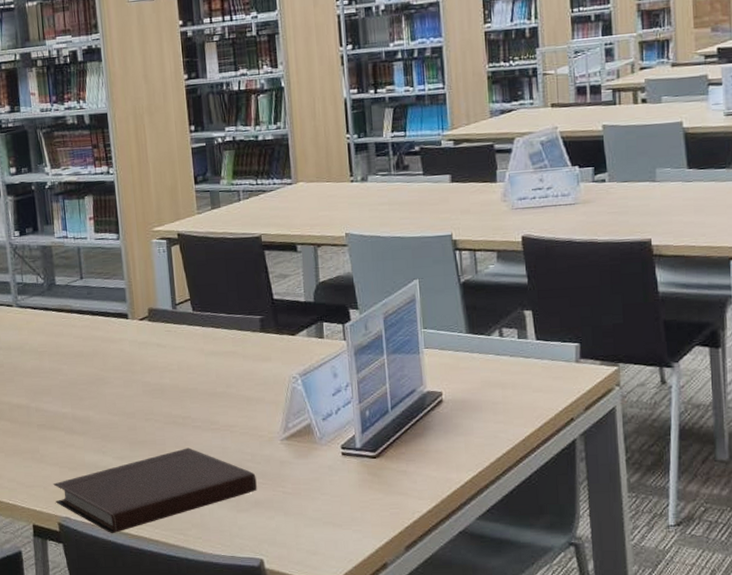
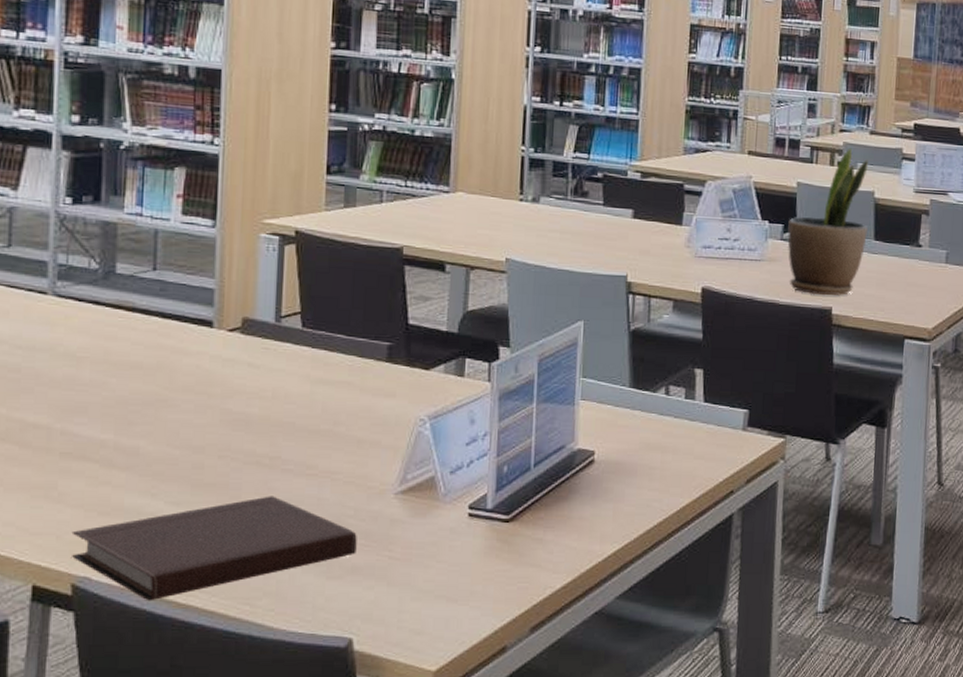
potted plant: none [598,83,680,230] -> present [787,147,868,296]

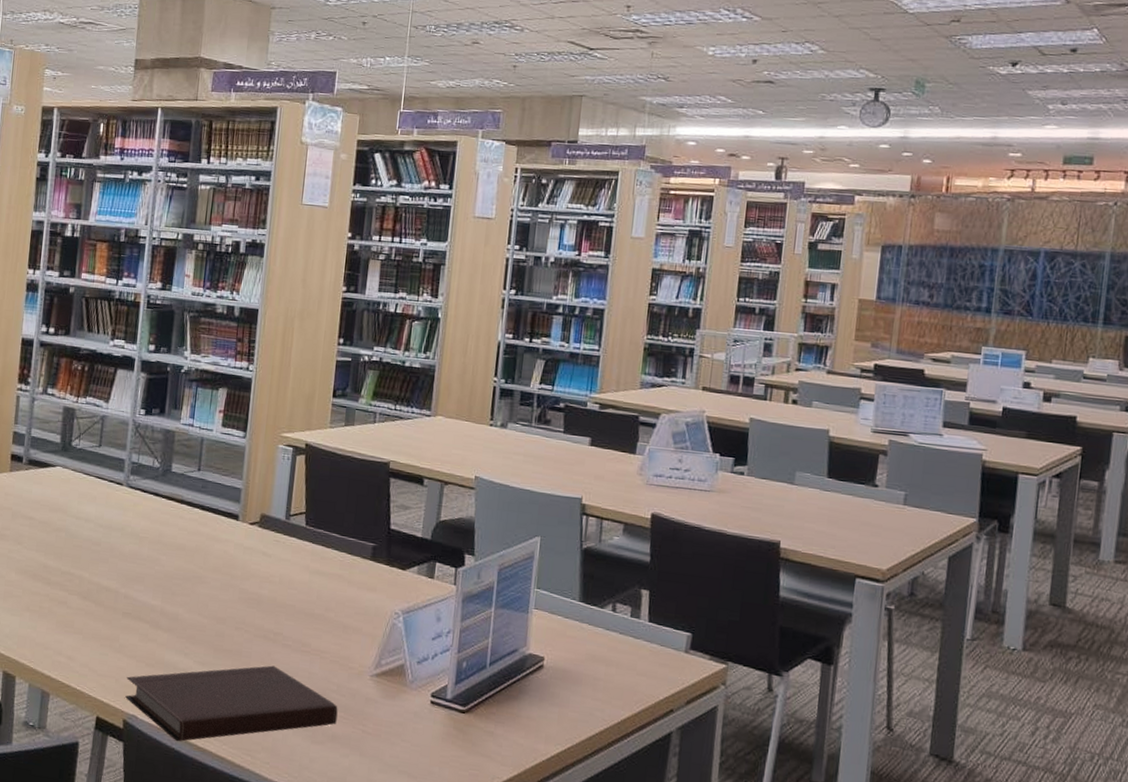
potted plant: present [787,147,868,296] -> none [737,386,824,530]

